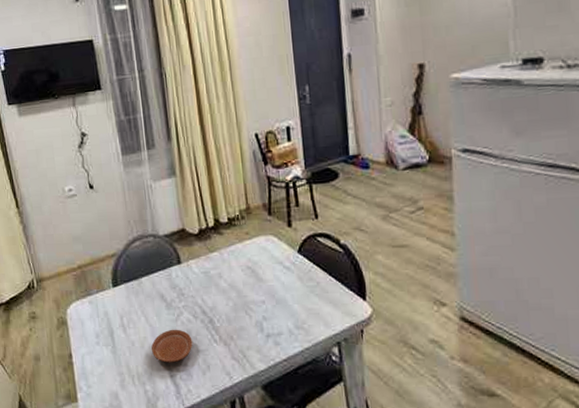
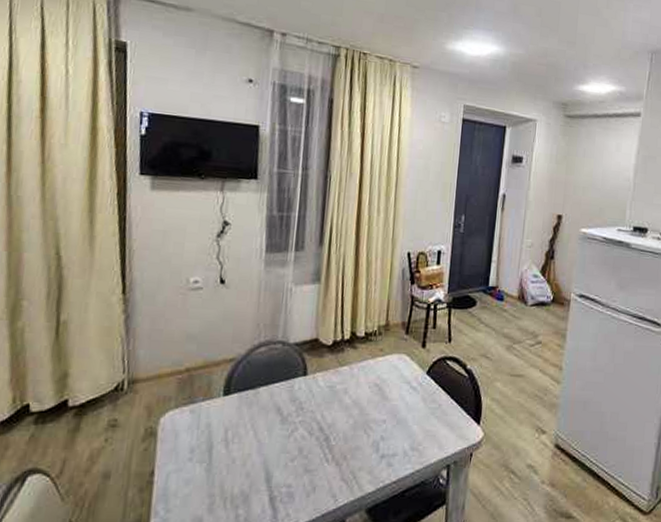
plate: present [151,329,193,363] -> none [254,446,303,484]

